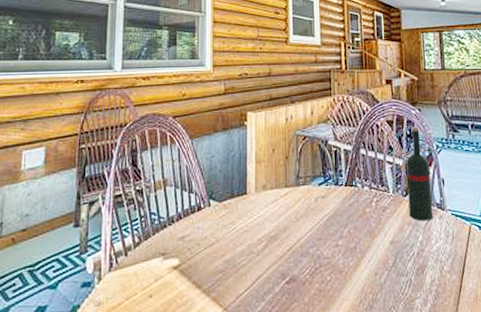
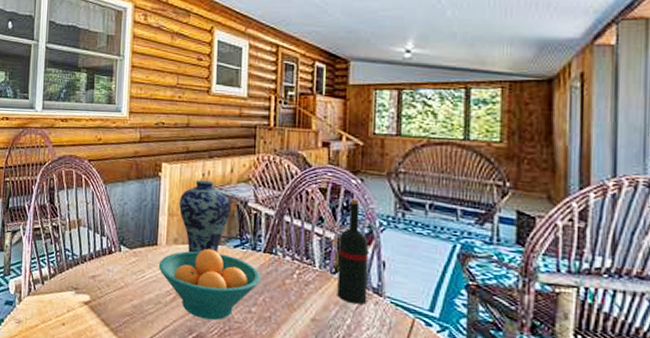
fruit bowl: none [248,190,344,261] -> present [158,248,261,321]
vase: none [266,124,314,197] -> present [179,179,232,254]

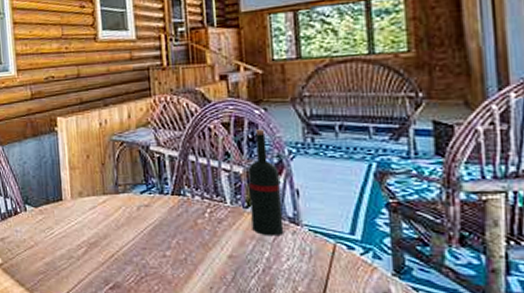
fruit bowl: present [158,248,261,321] -> none [66,197,172,269]
vase: present [179,179,232,254] -> none [79,129,133,204]

